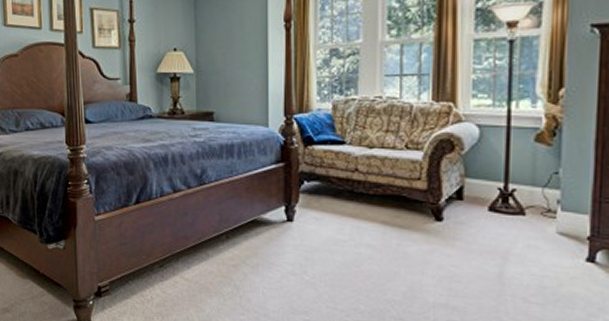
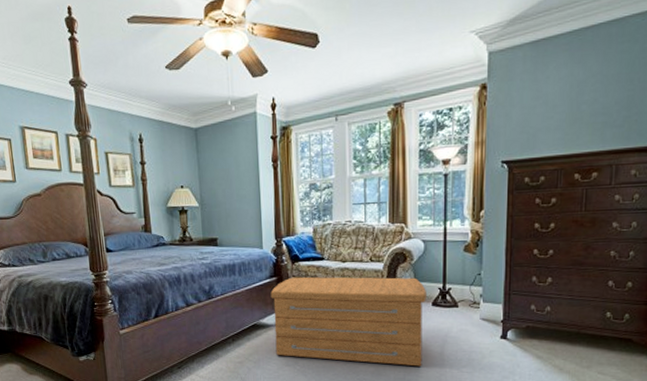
coffee table: none [276,164,481,290] -> present [270,276,426,367]

